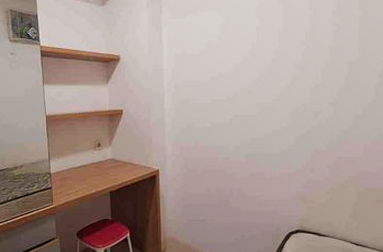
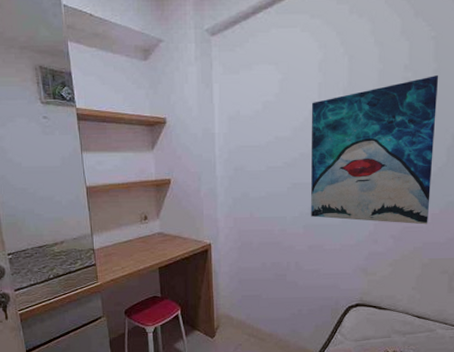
wall art: none [250,20,365,156] -> present [311,74,439,225]

